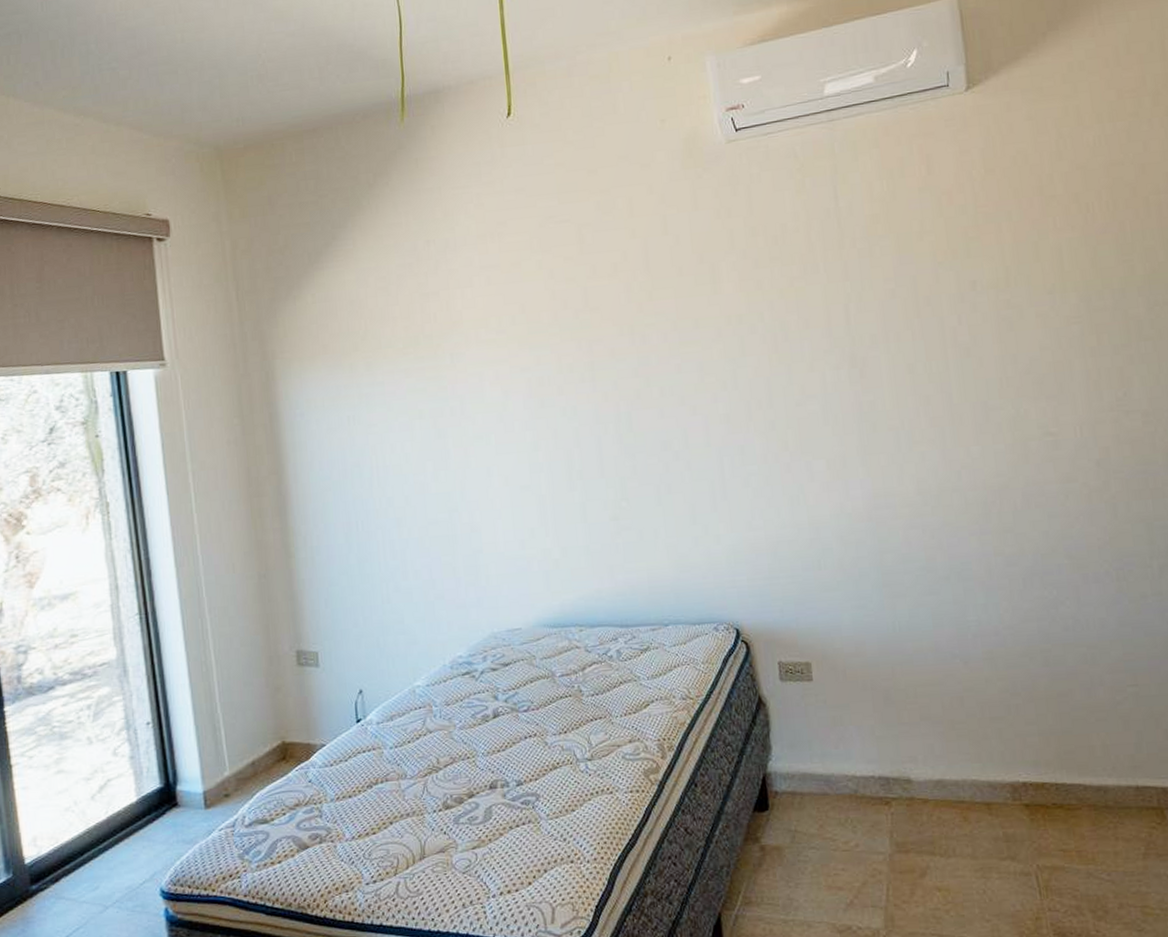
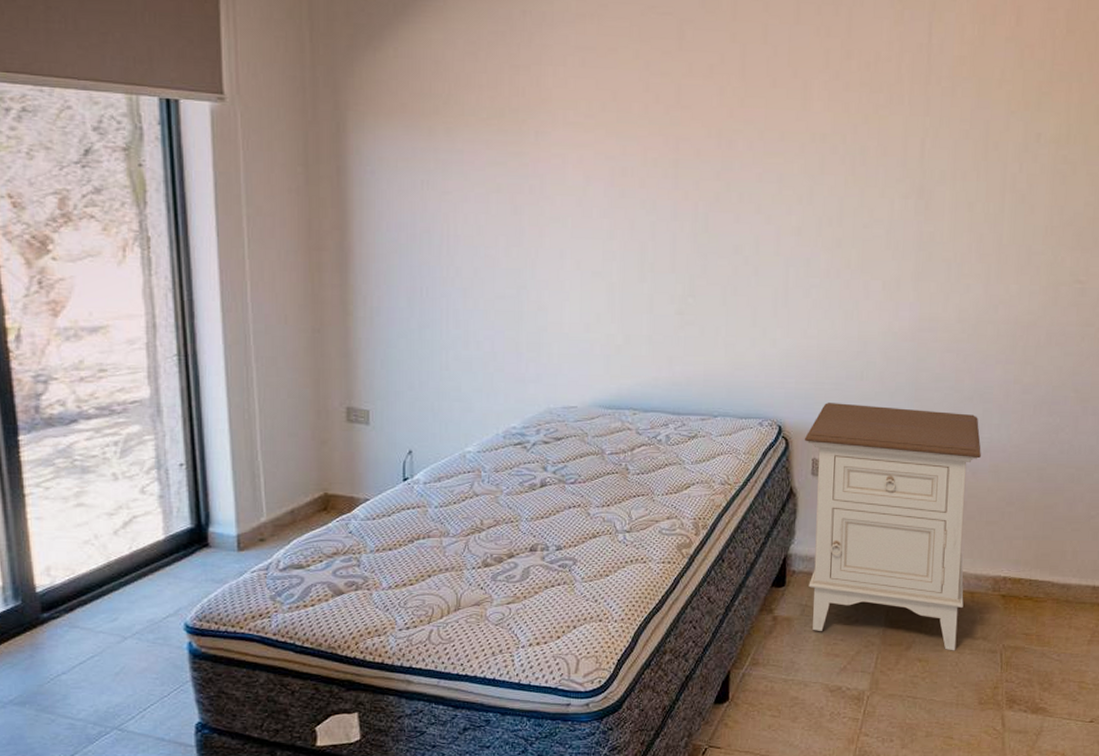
nightstand: none [766,595,981,876] -> present [805,403,981,651]

